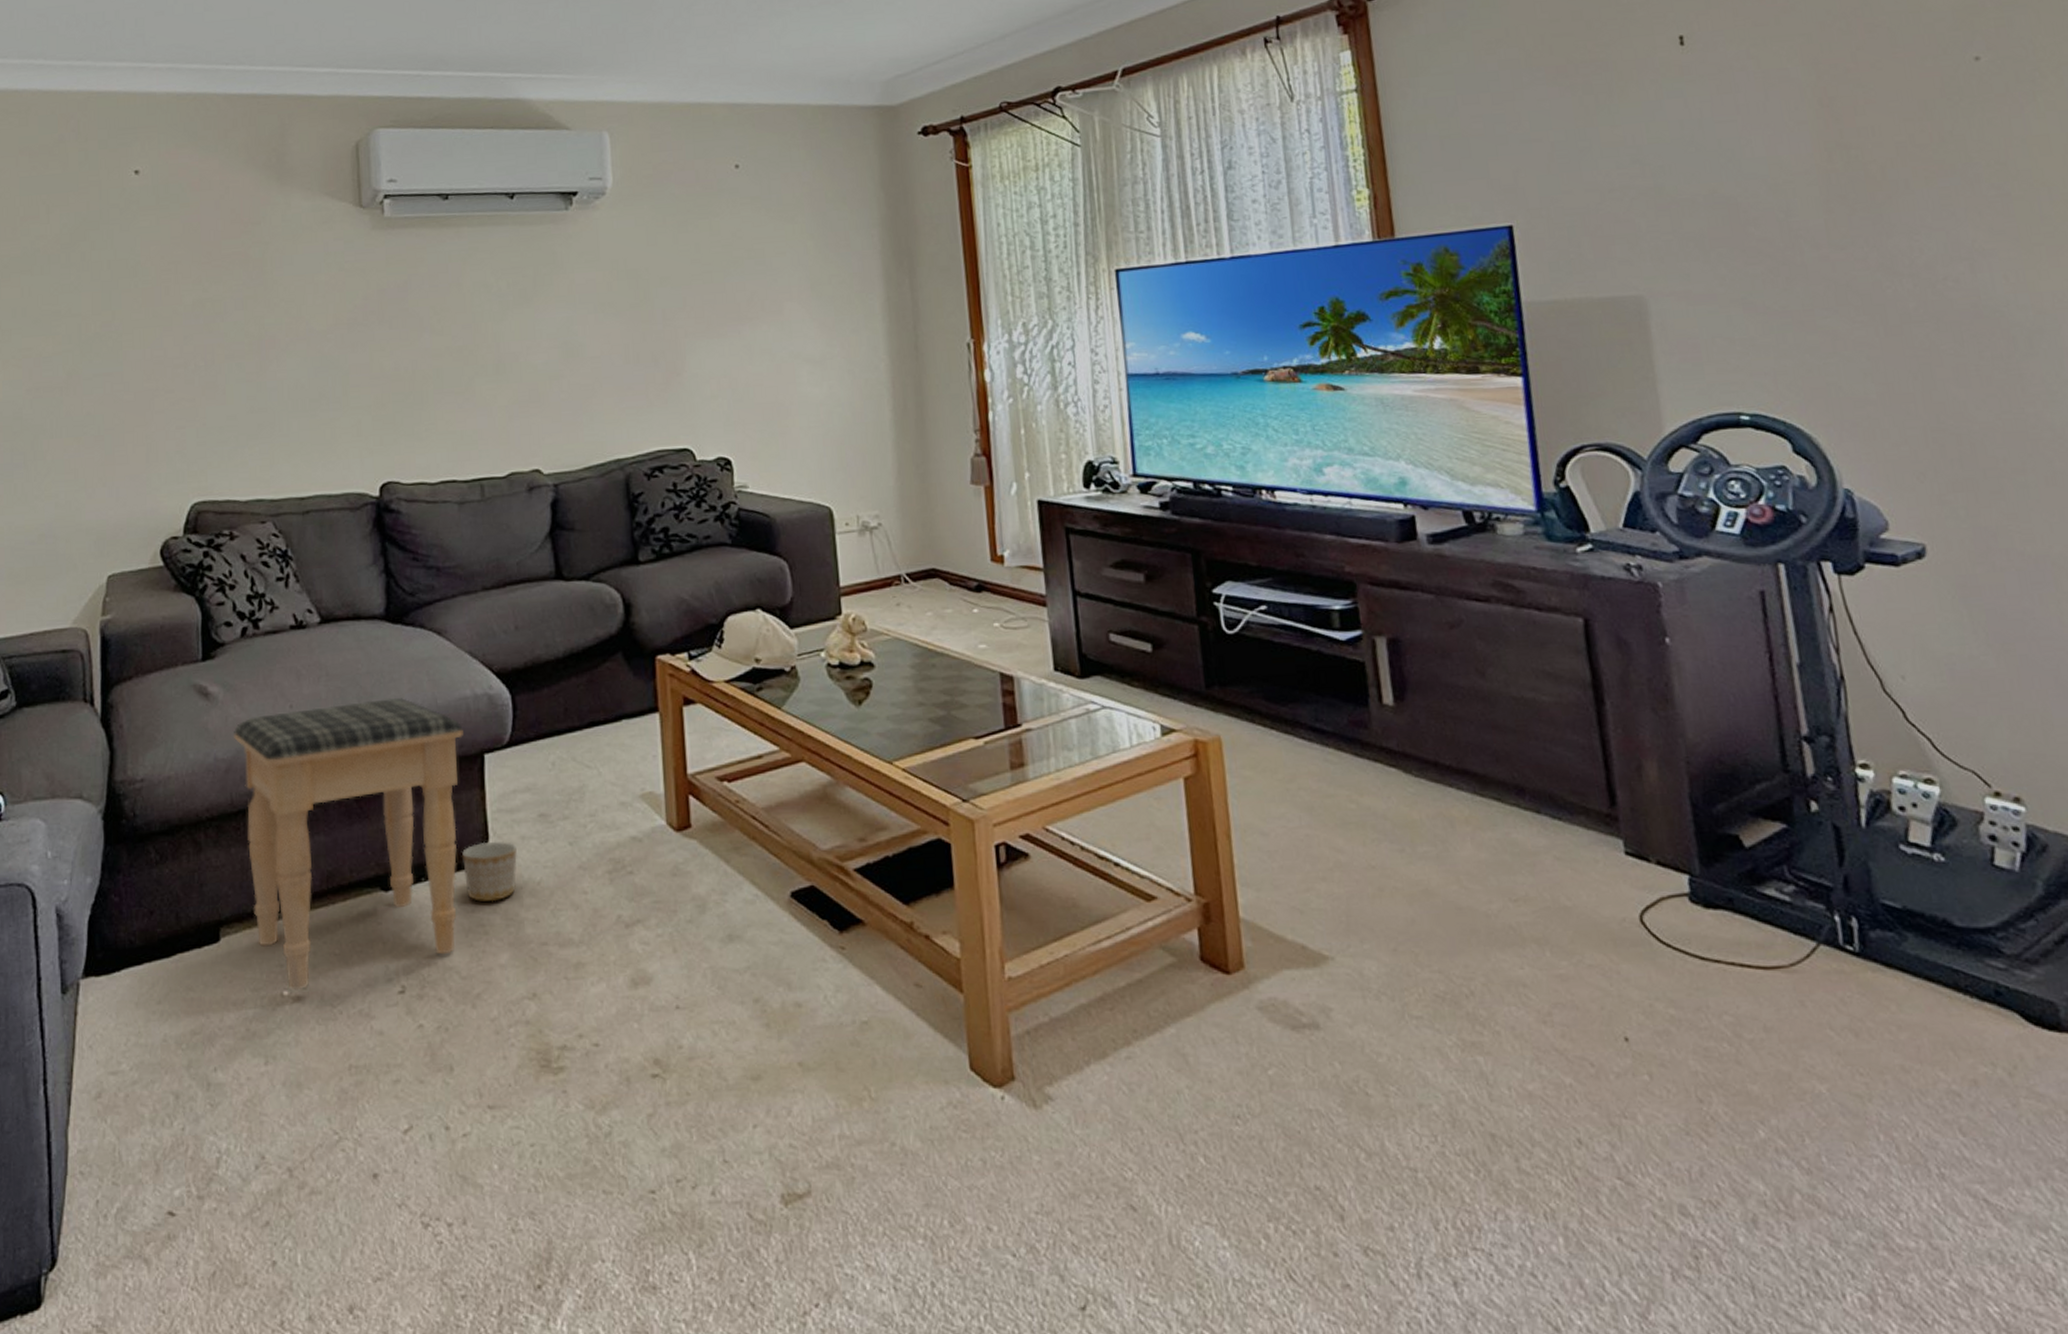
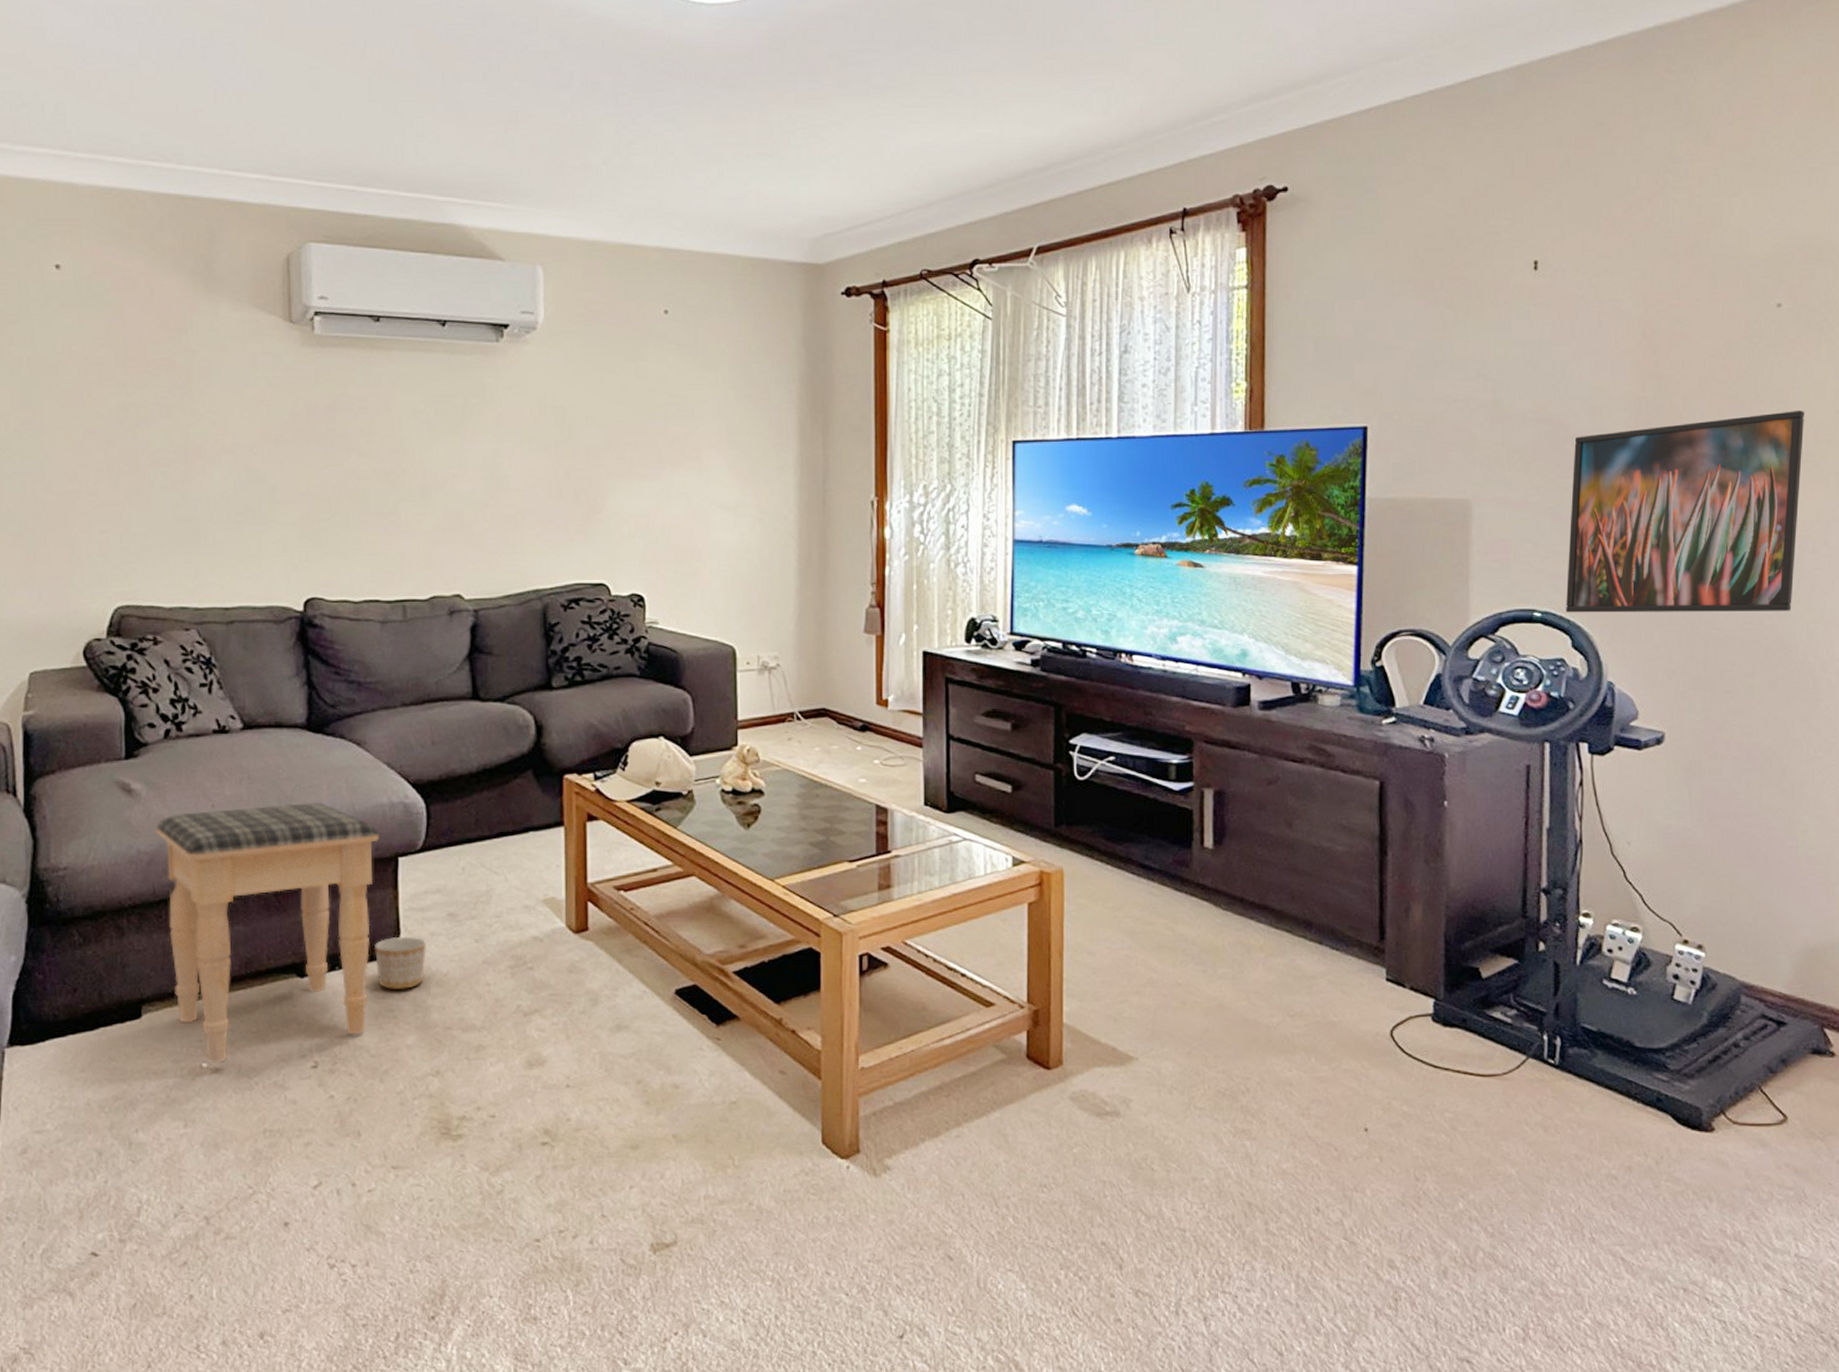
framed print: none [1757,169,2057,414] -> present [1566,410,1805,613]

